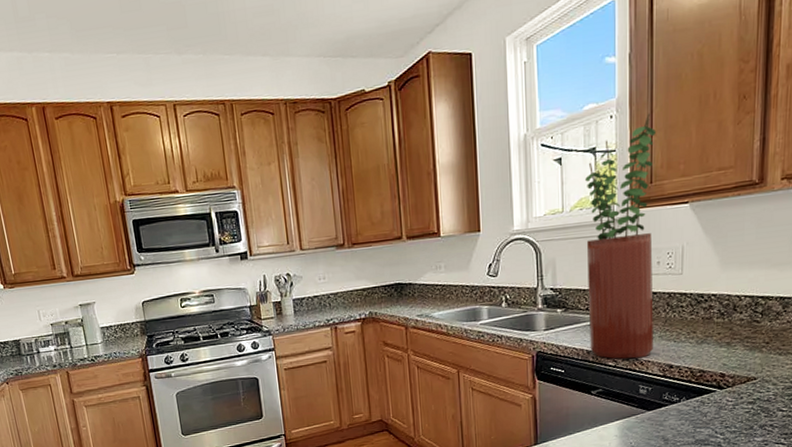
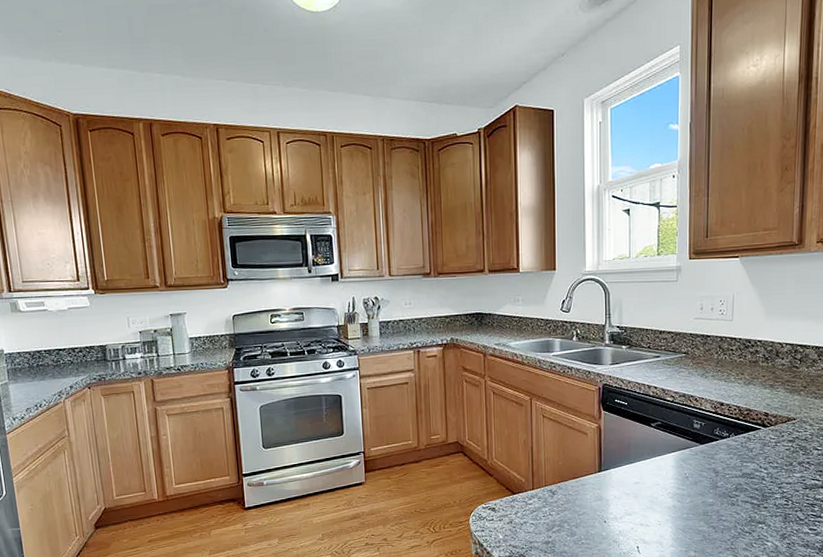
vase: present [585,113,657,359] -> none [650,176,712,396]

